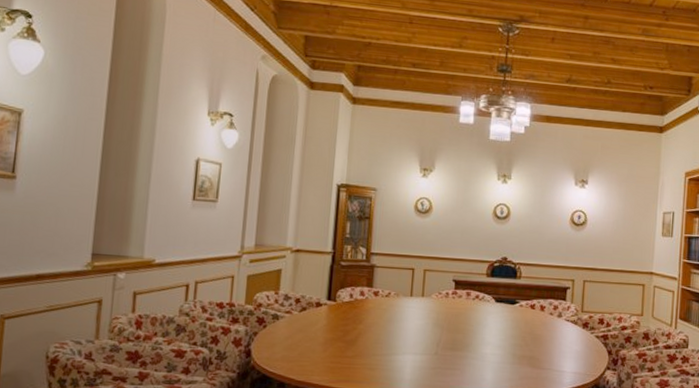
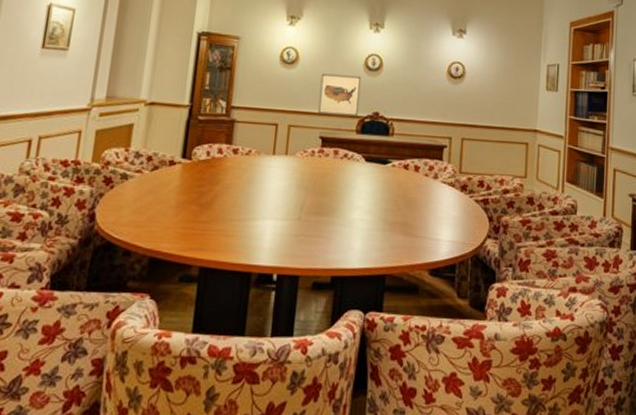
wall art: none [451,222,491,261] -> present [318,73,362,116]

